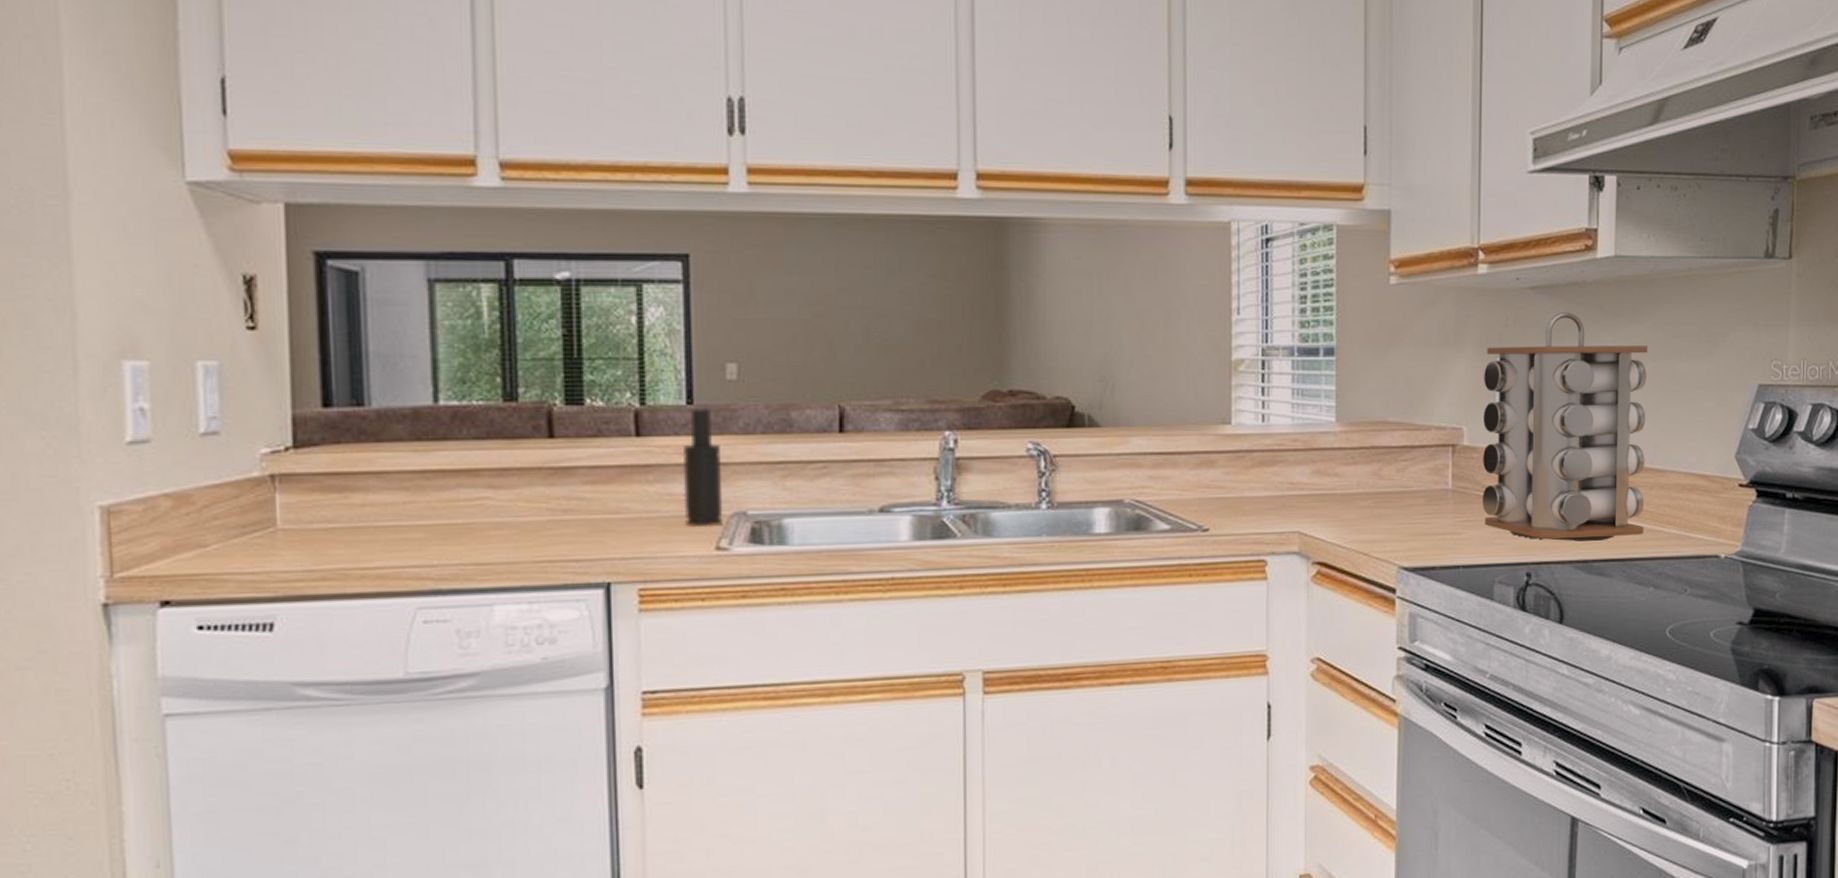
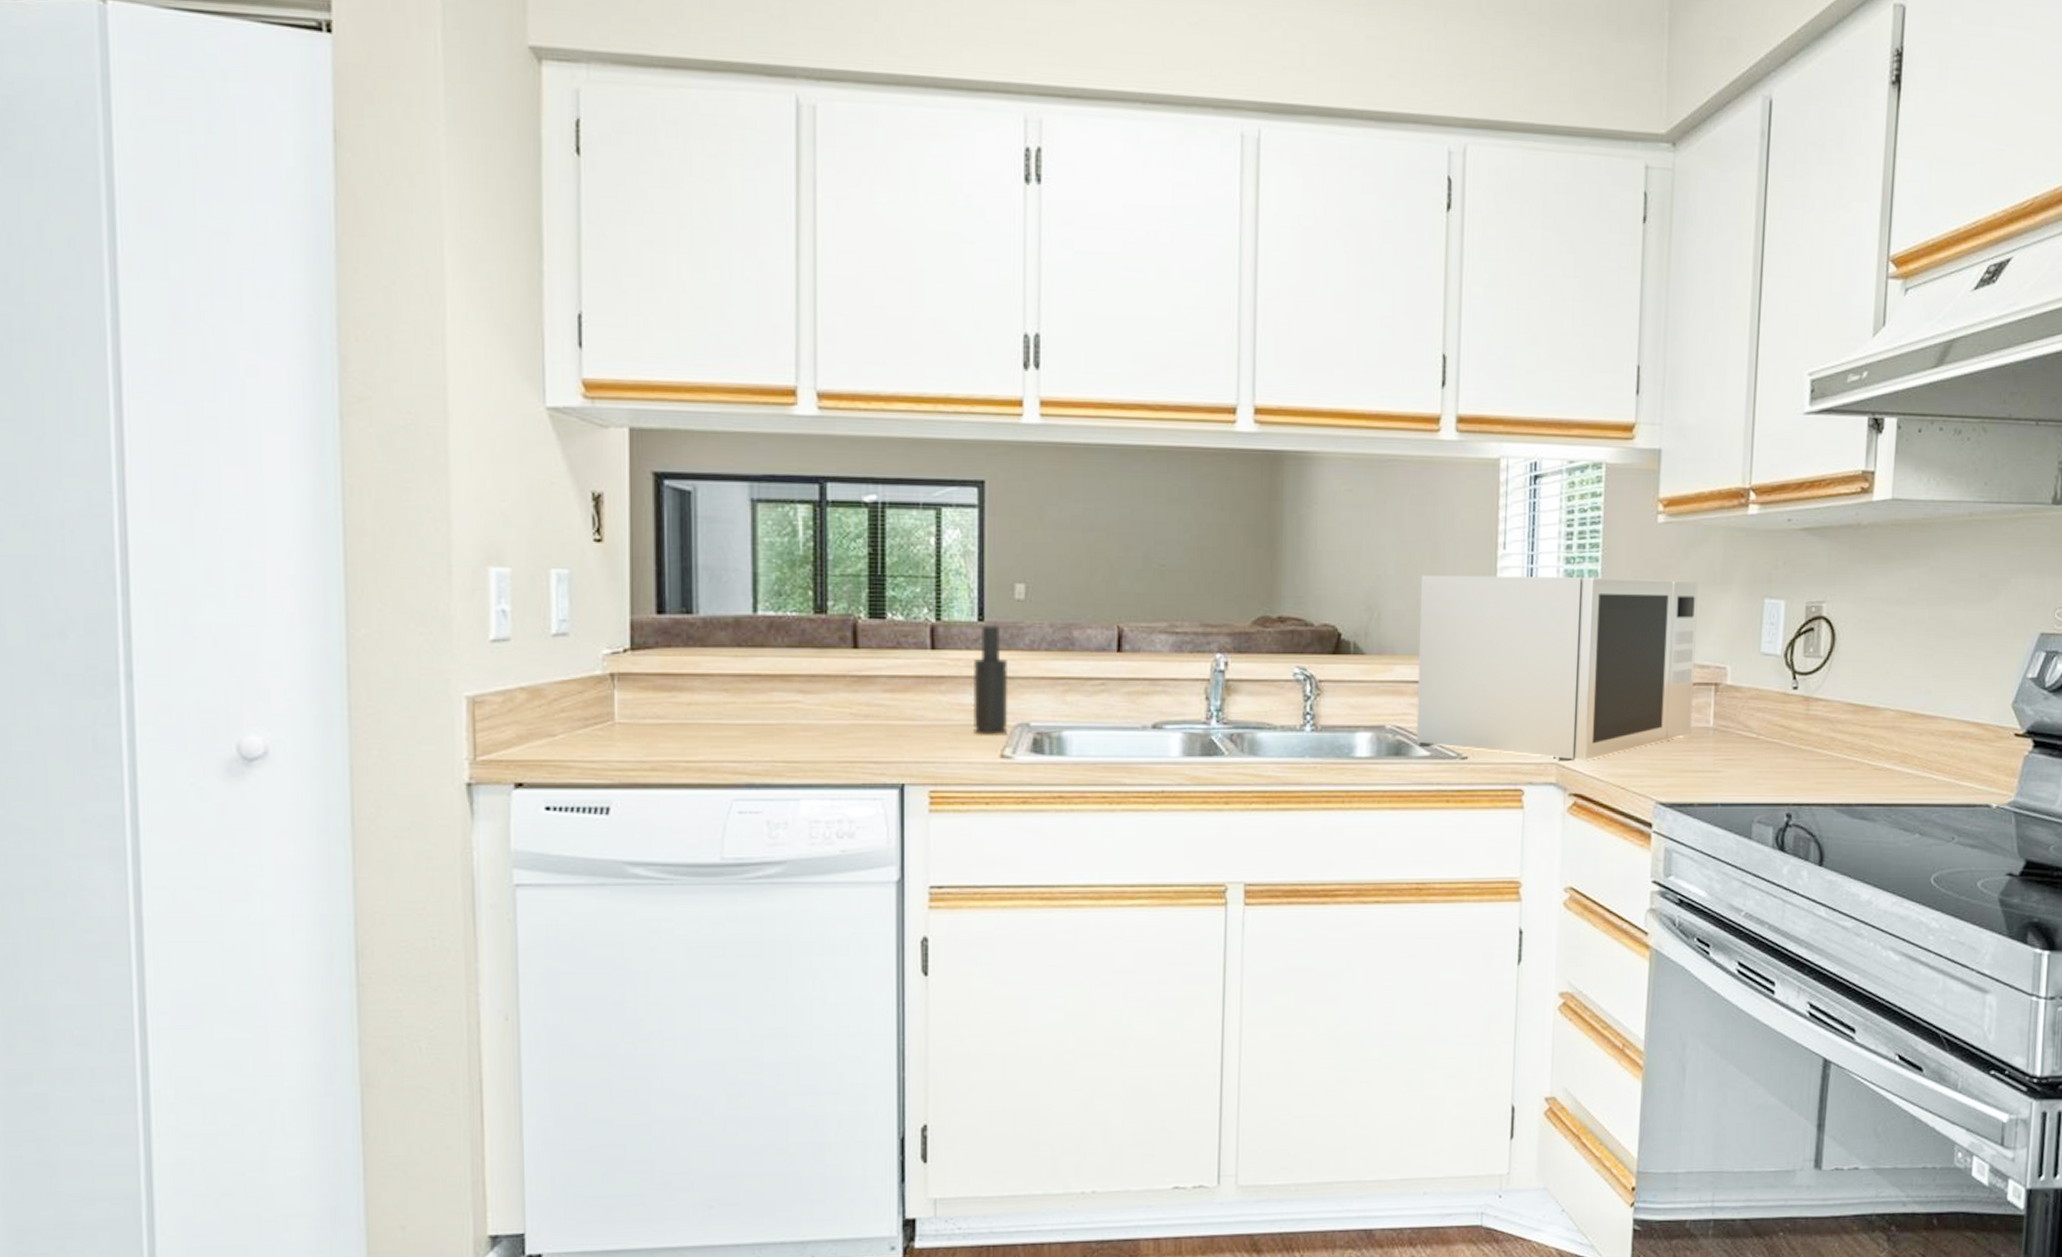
microwave: none [1155,340,1432,530] -> present [1416,575,1698,762]
spice rack: present [1481,311,1648,541] -> none [1743,554,1924,785]

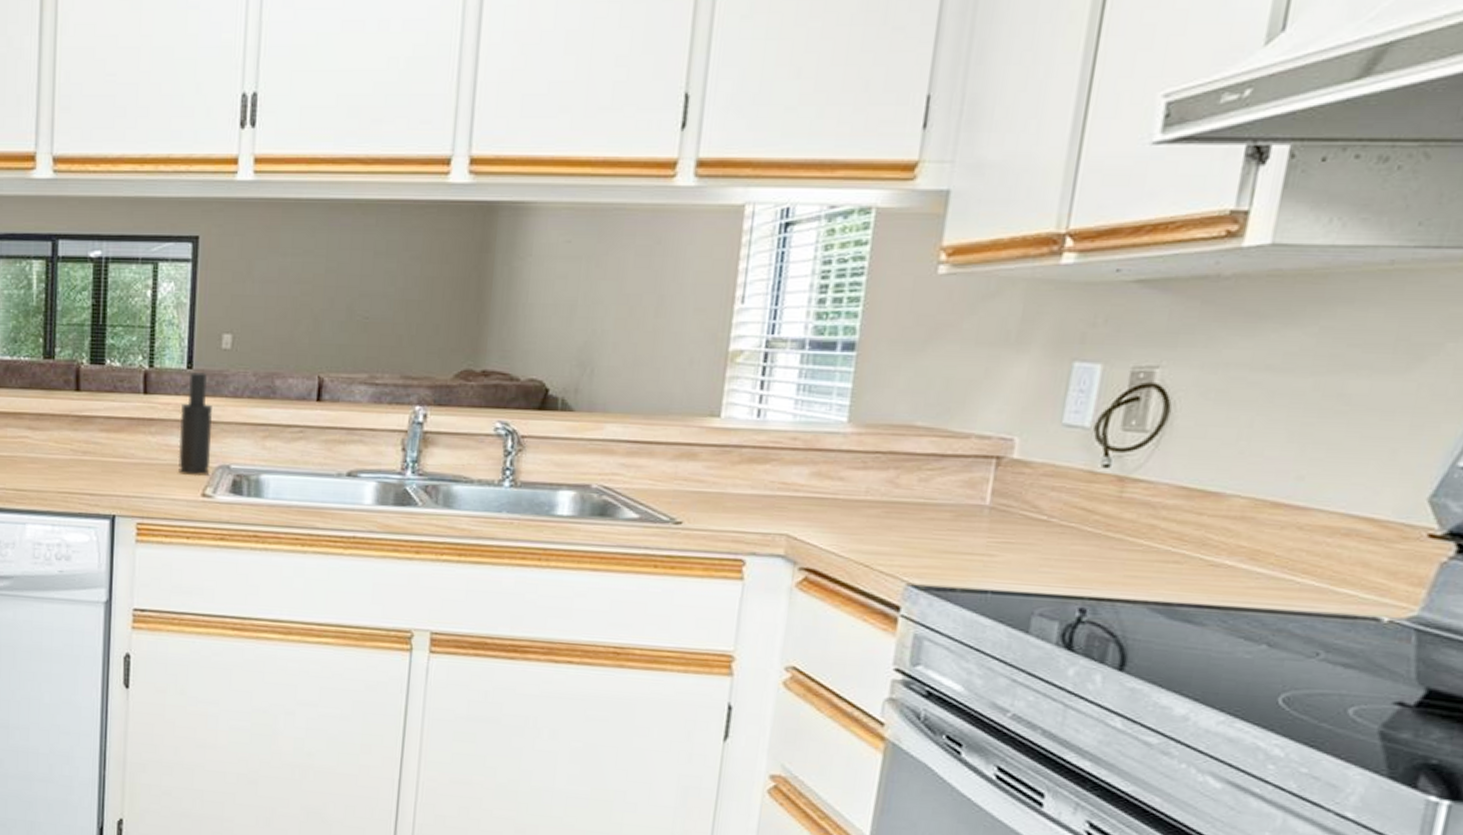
microwave: present [1416,575,1698,762] -> none [624,330,985,535]

